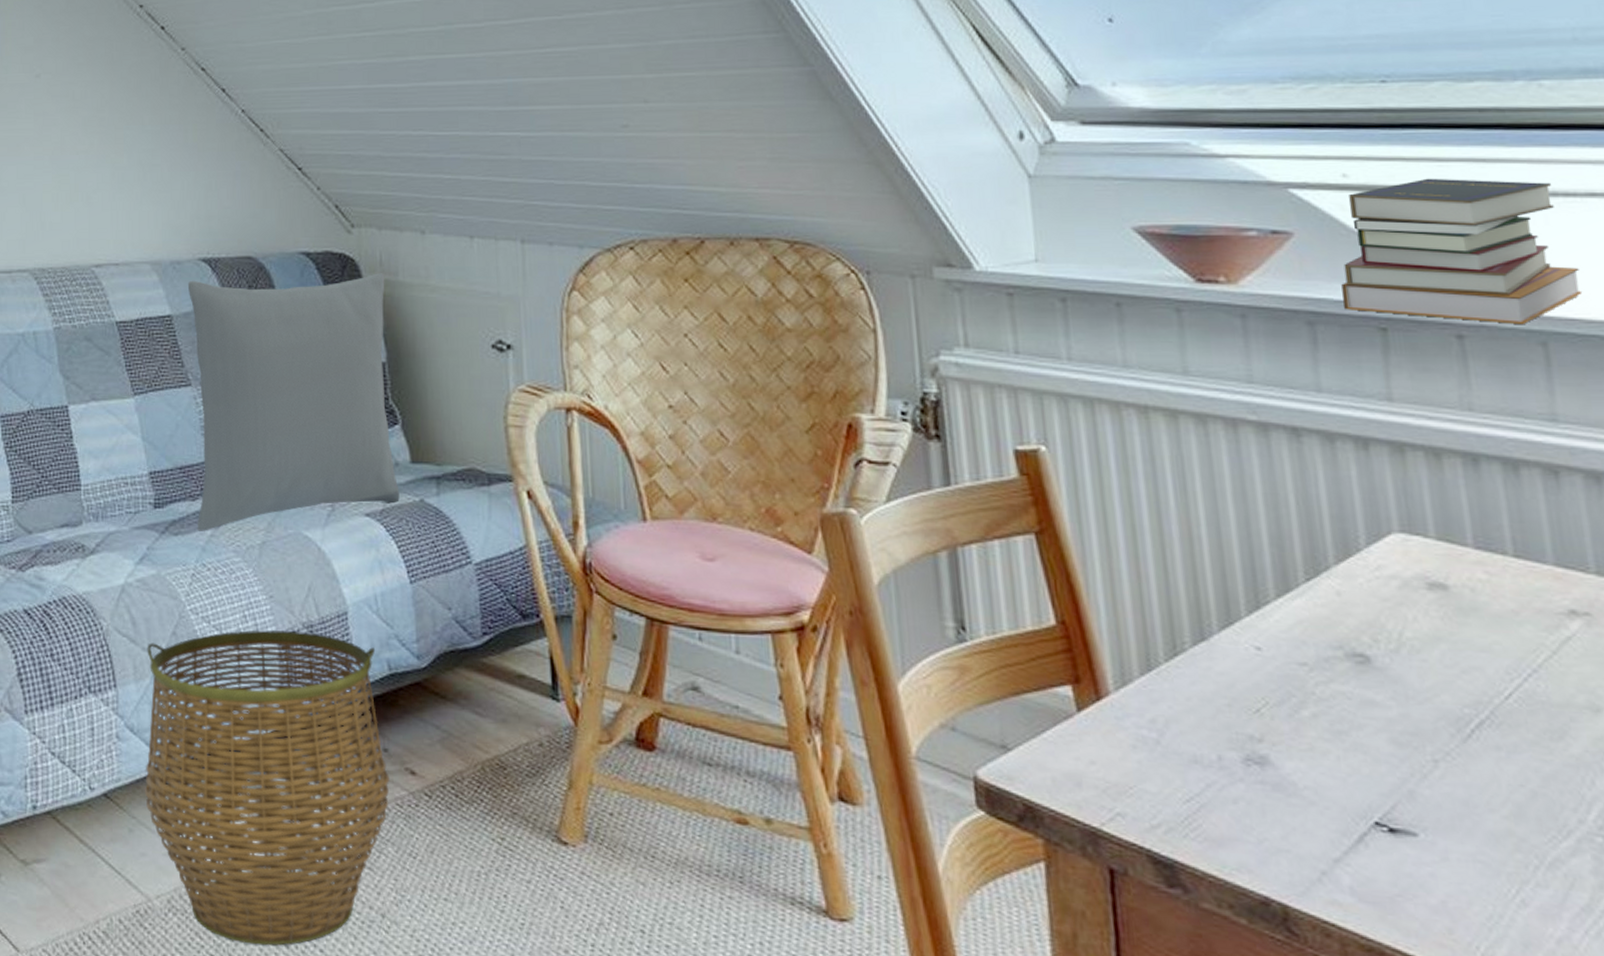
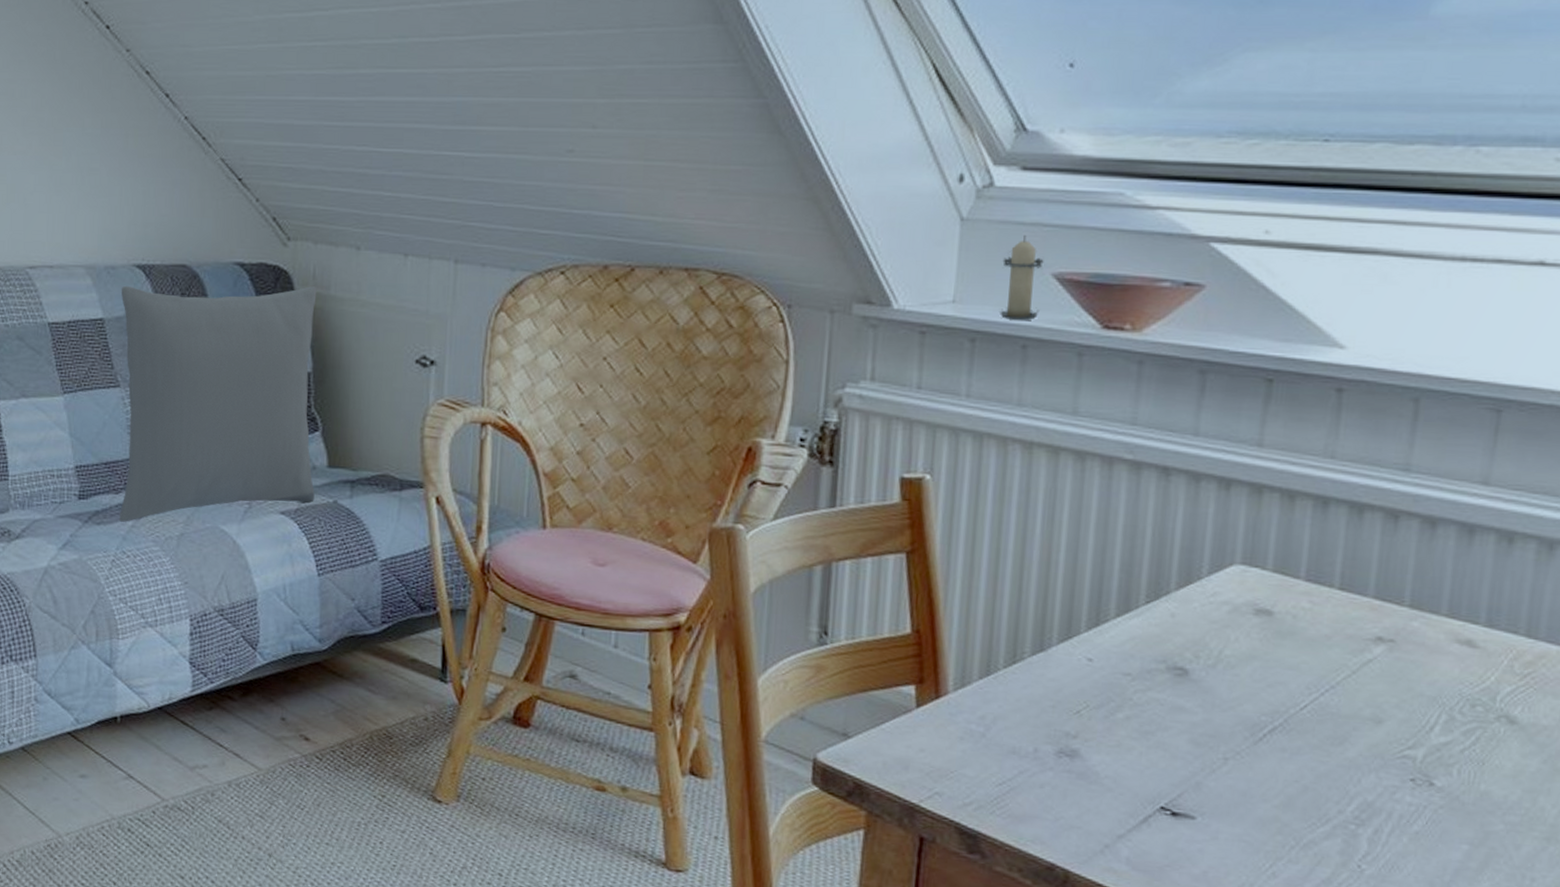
basket: present [145,630,390,946] -> none [59,612,285,877]
candle: none [1078,189,1127,277] -> present [1000,234,1044,320]
books: present [1341,178,1583,325] -> none [1238,238,1468,382]

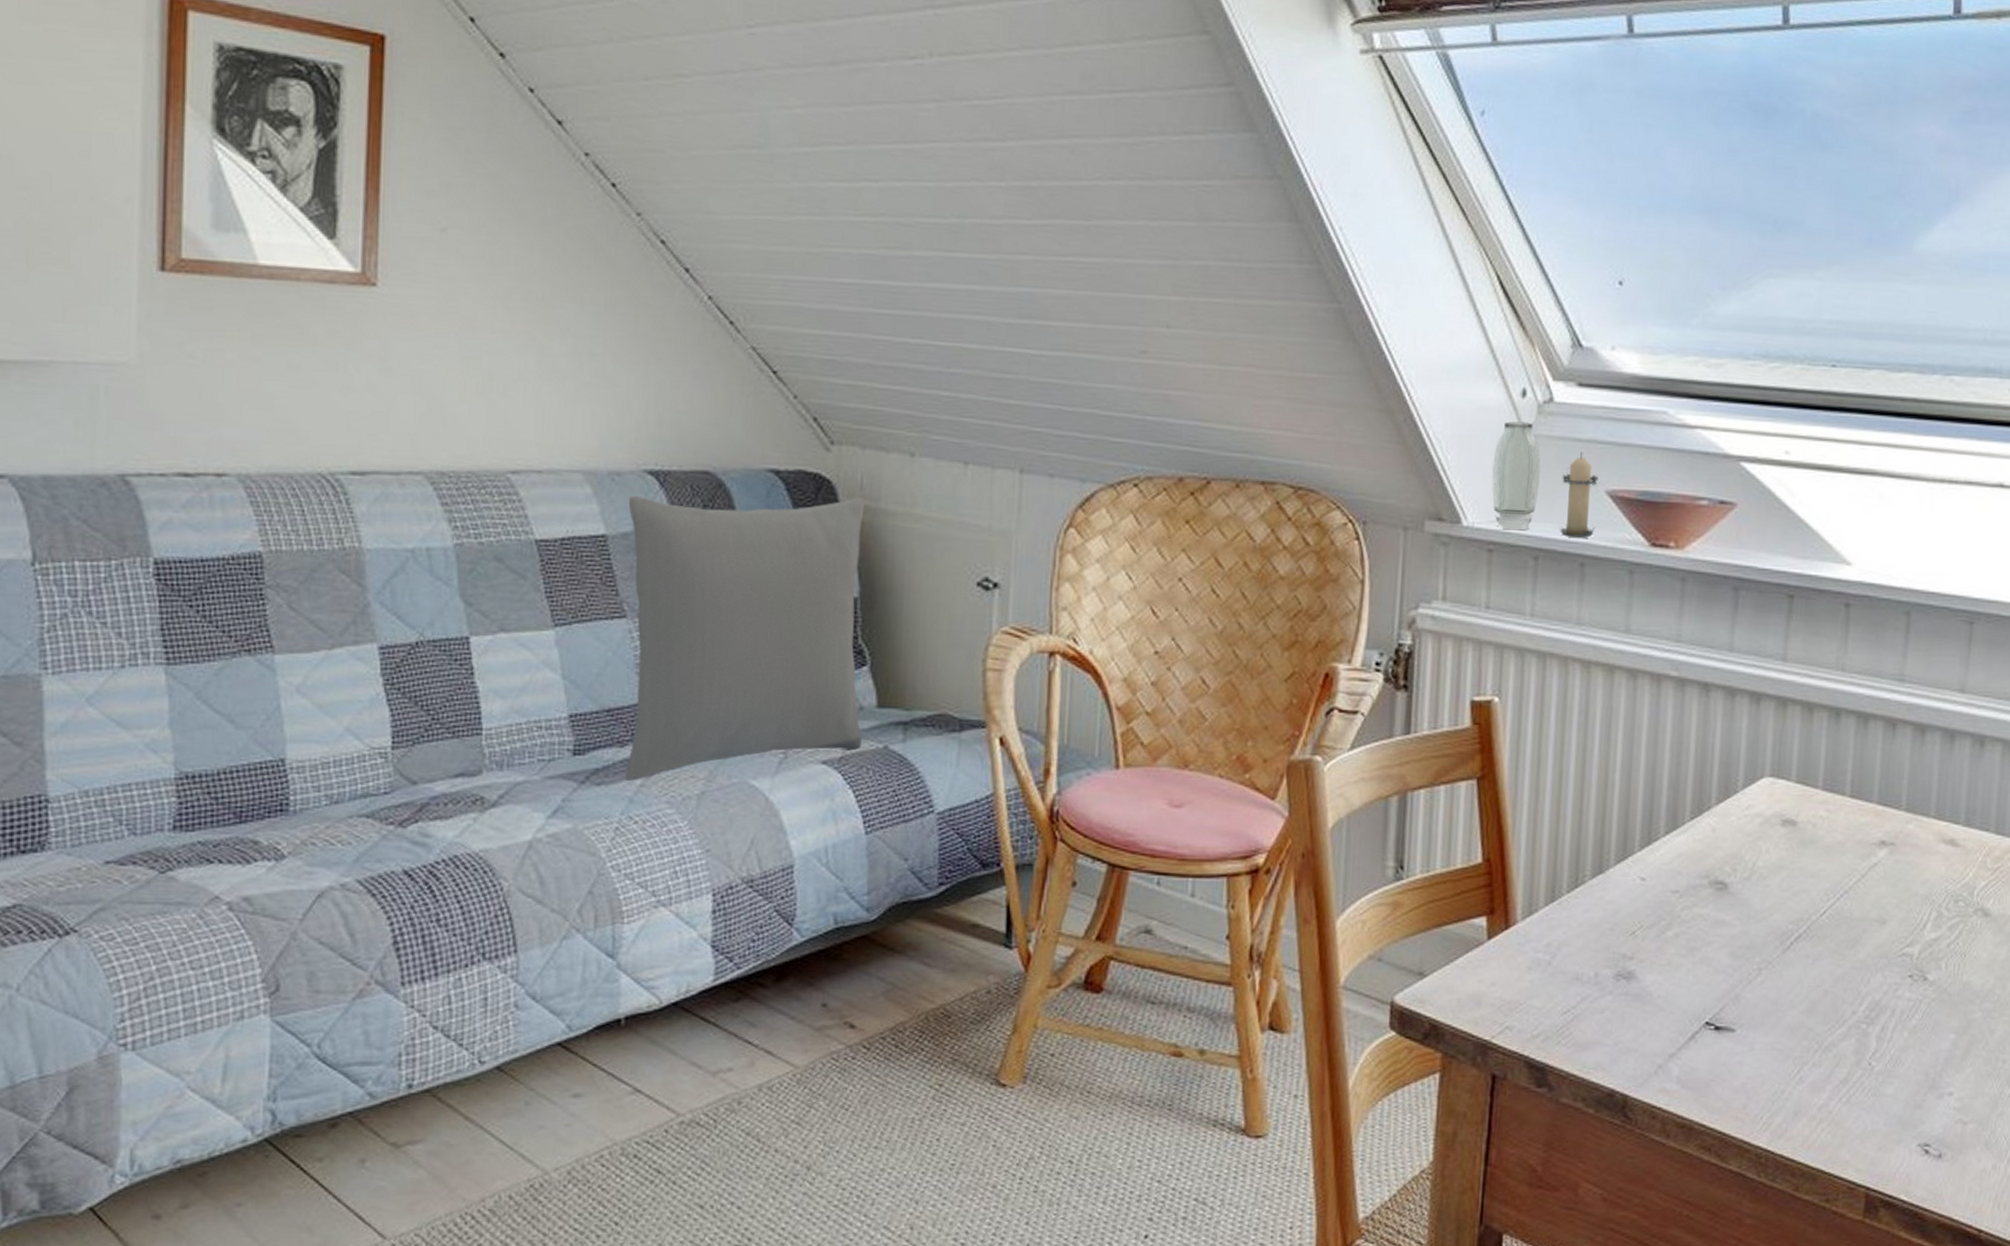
vase: none [924,206,980,313] -> present [1491,421,1541,531]

